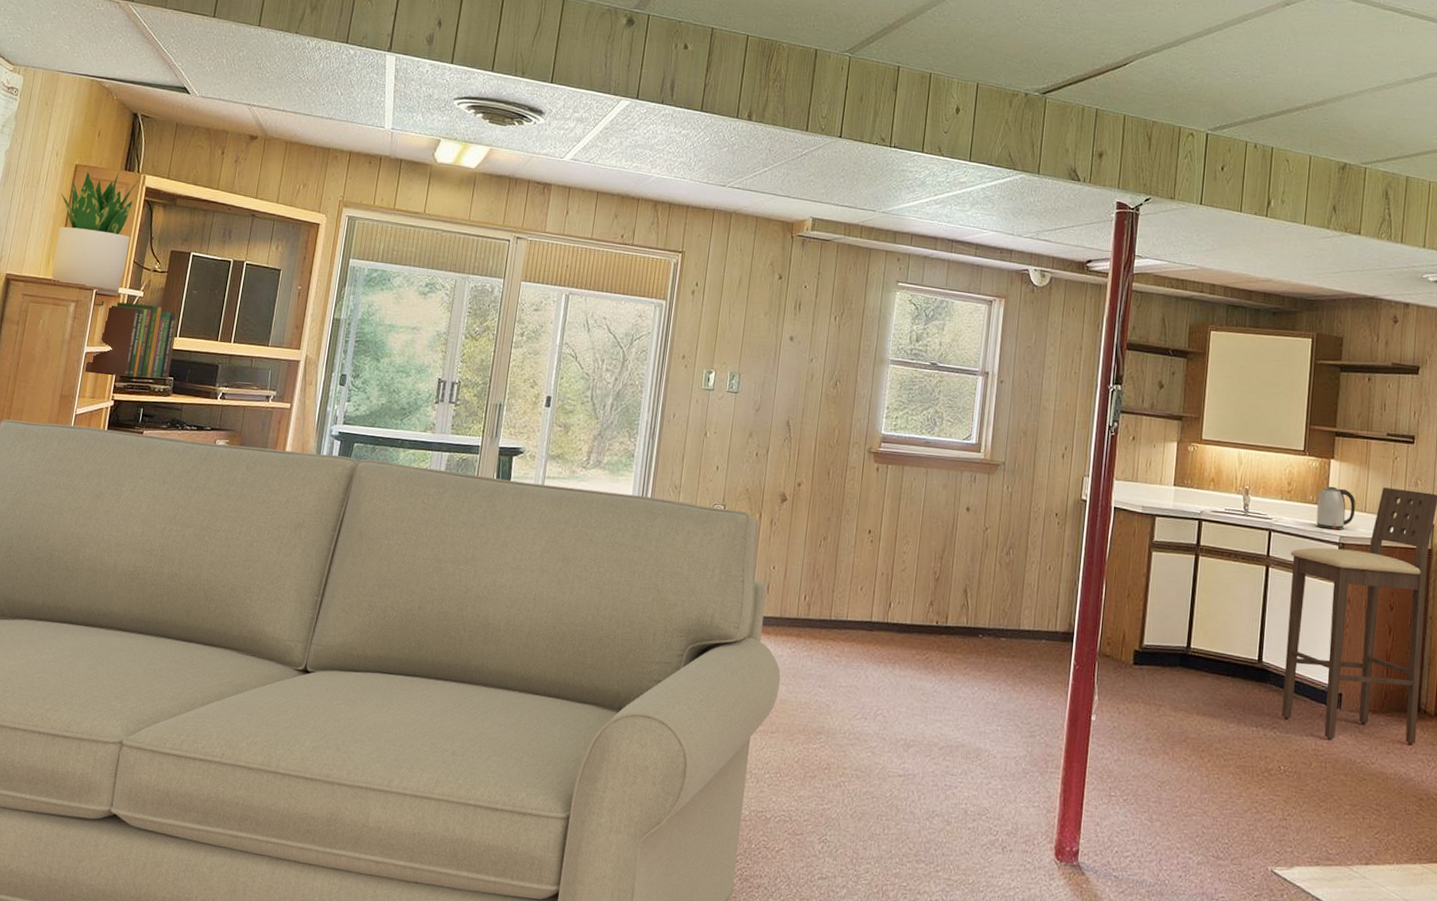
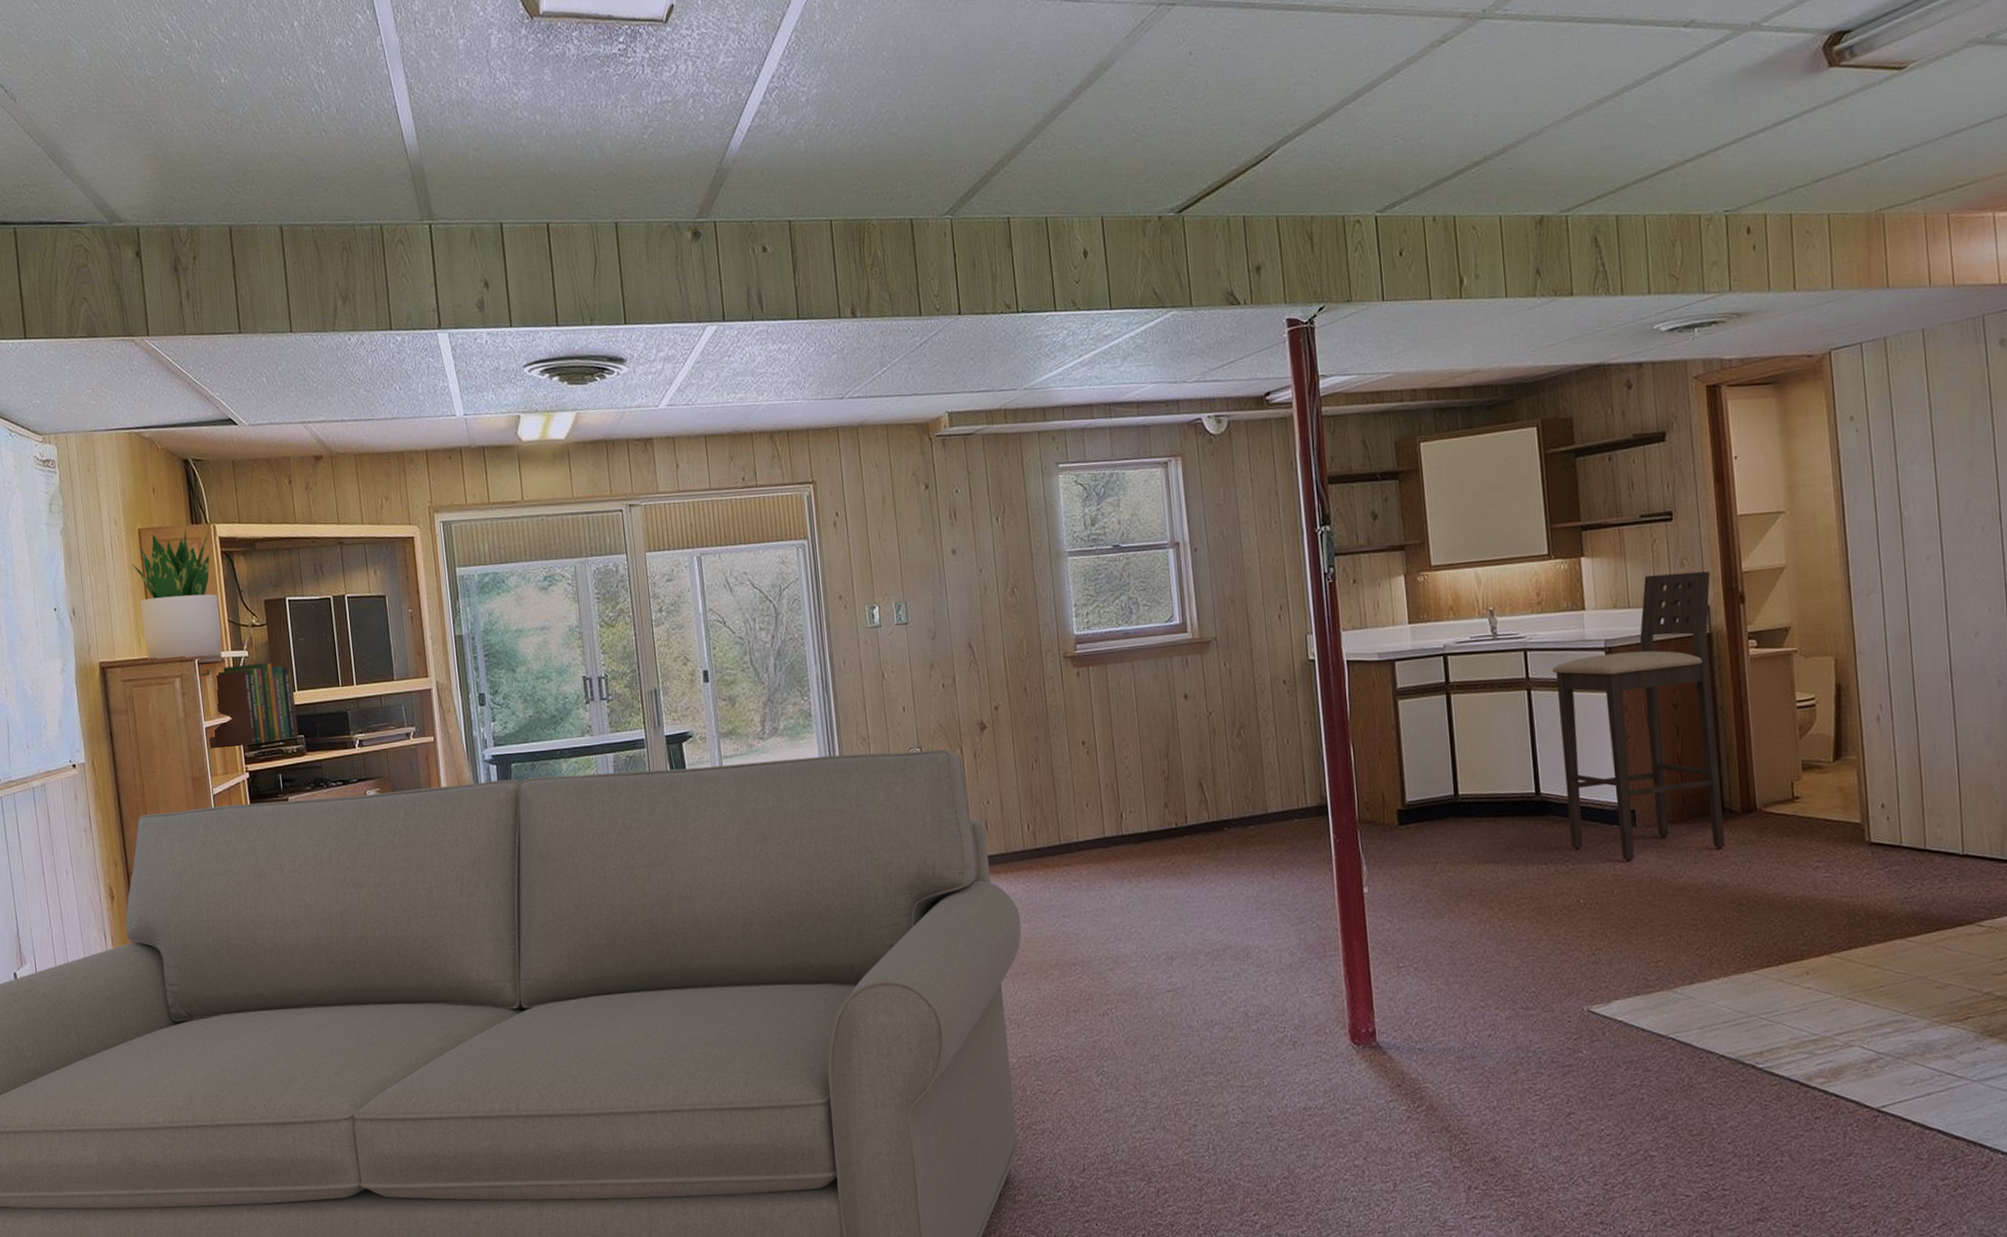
kettle: present [1316,486,1355,531] -> none [1571,587,1618,636]

